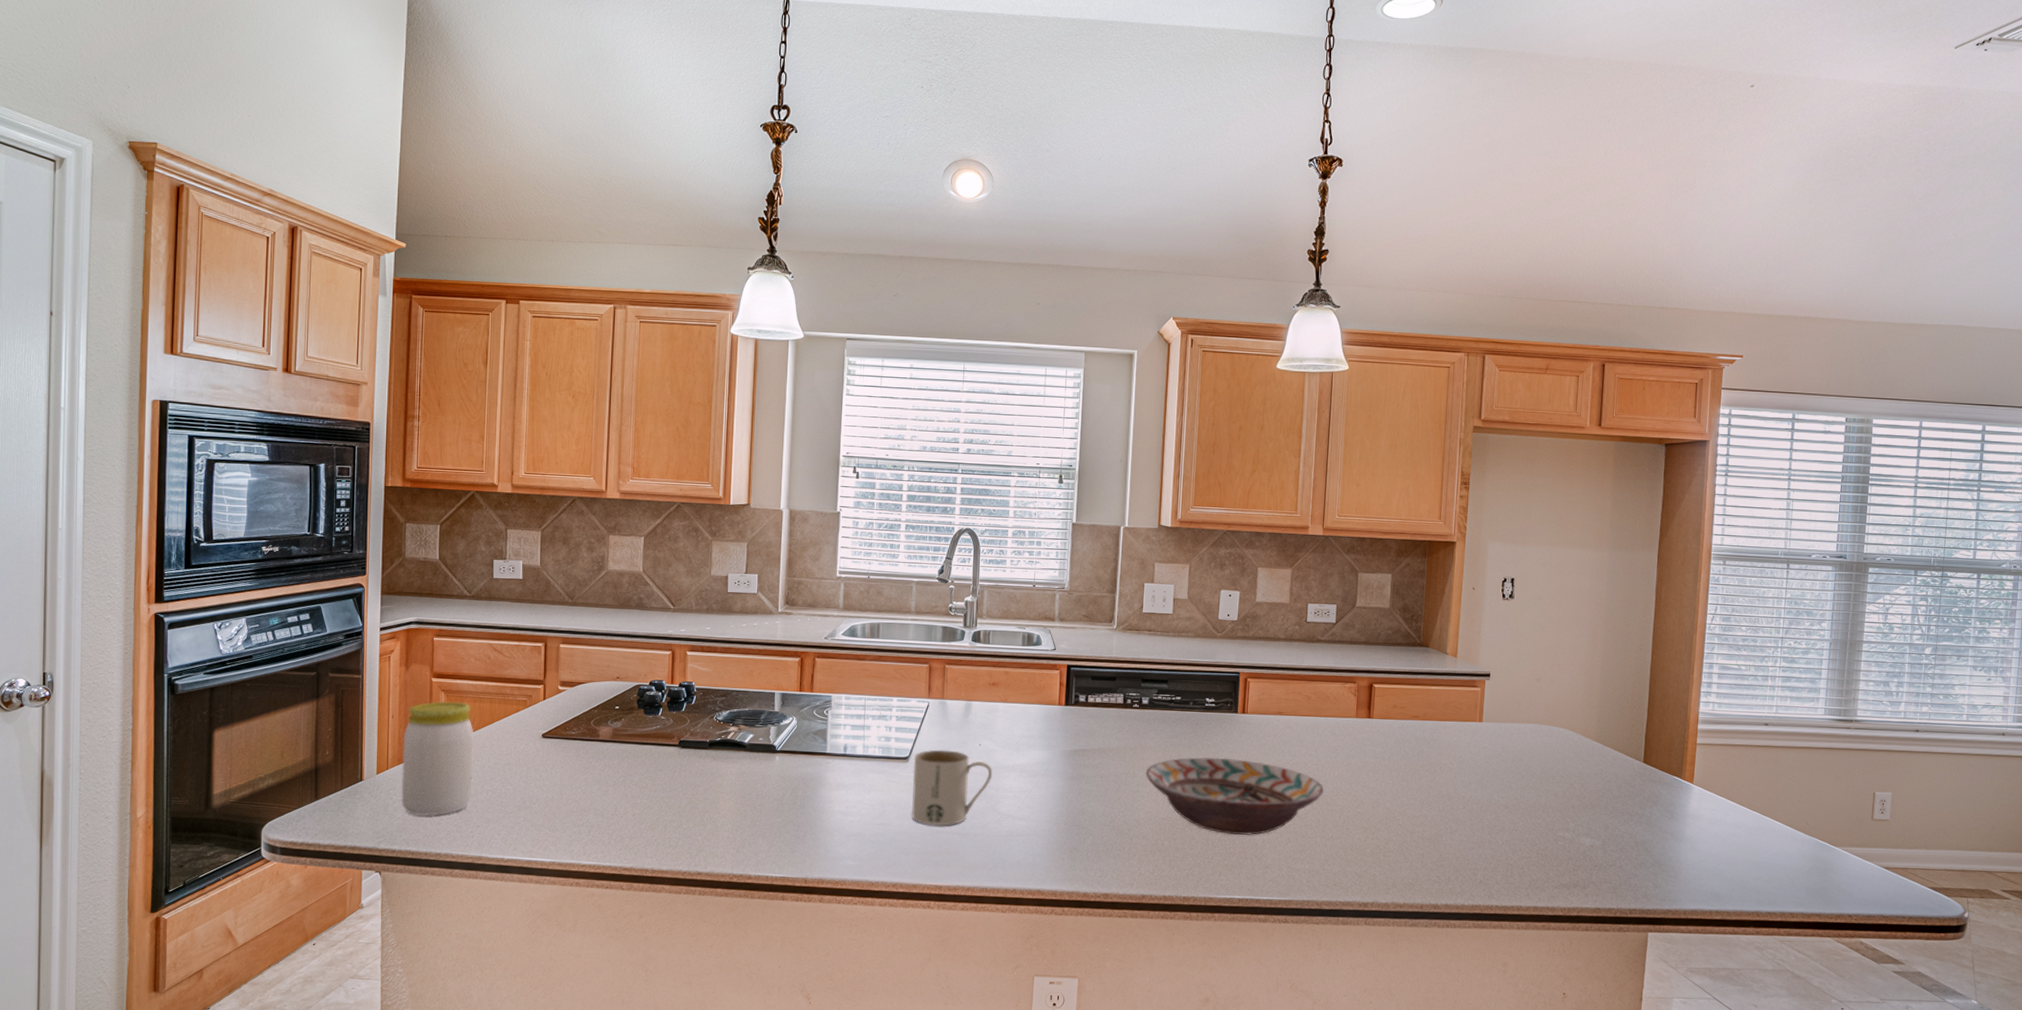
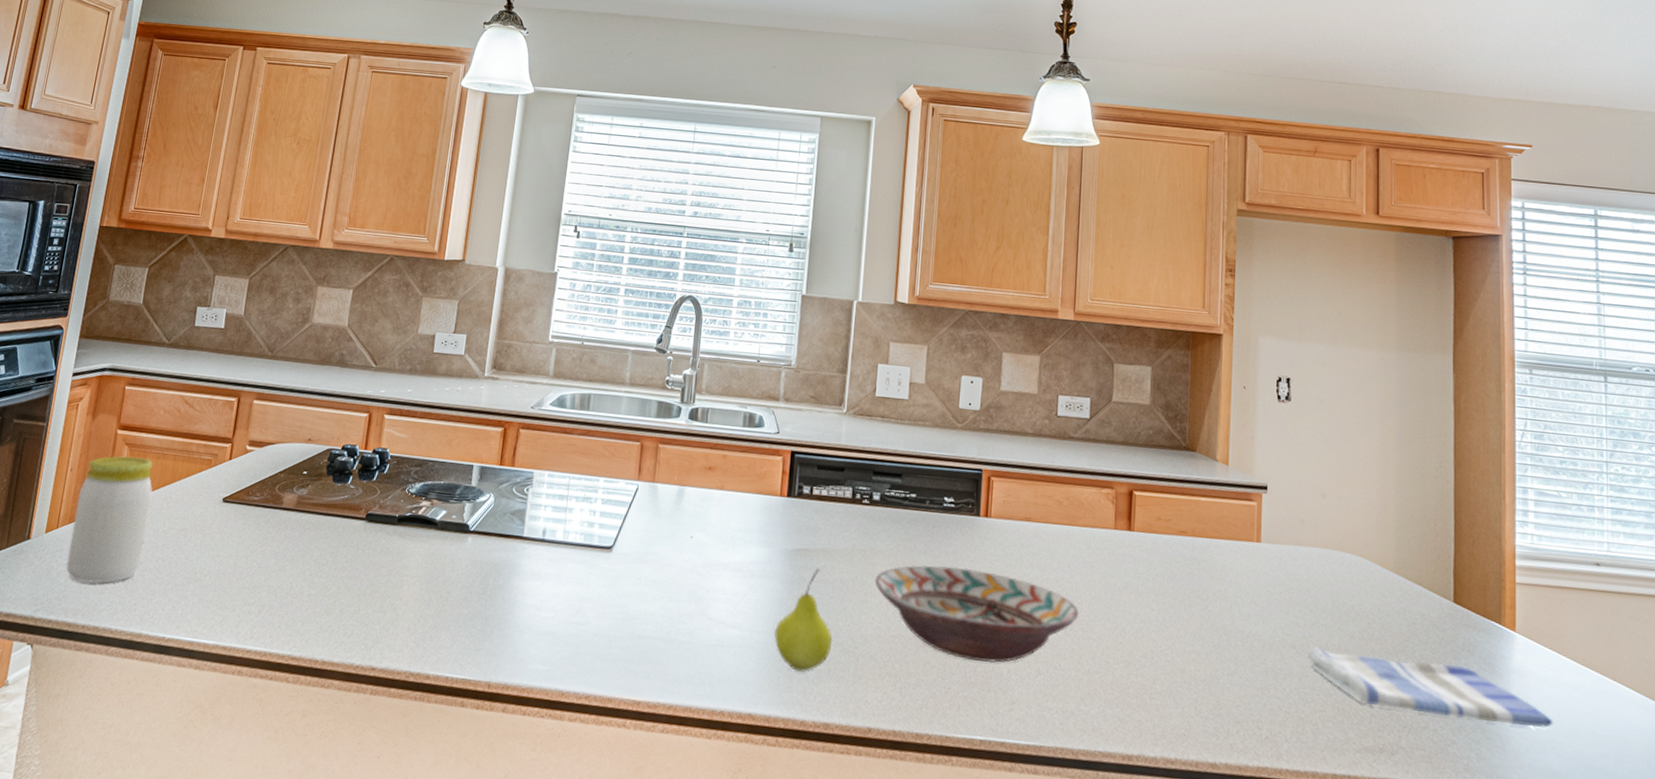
mug: present [912,749,993,826] -> none [612,539,704,630]
fruit: none [1057,765,1109,854] -> present [773,568,832,673]
dish towel: none [1516,806,1718,860] -> present [1306,647,1554,728]

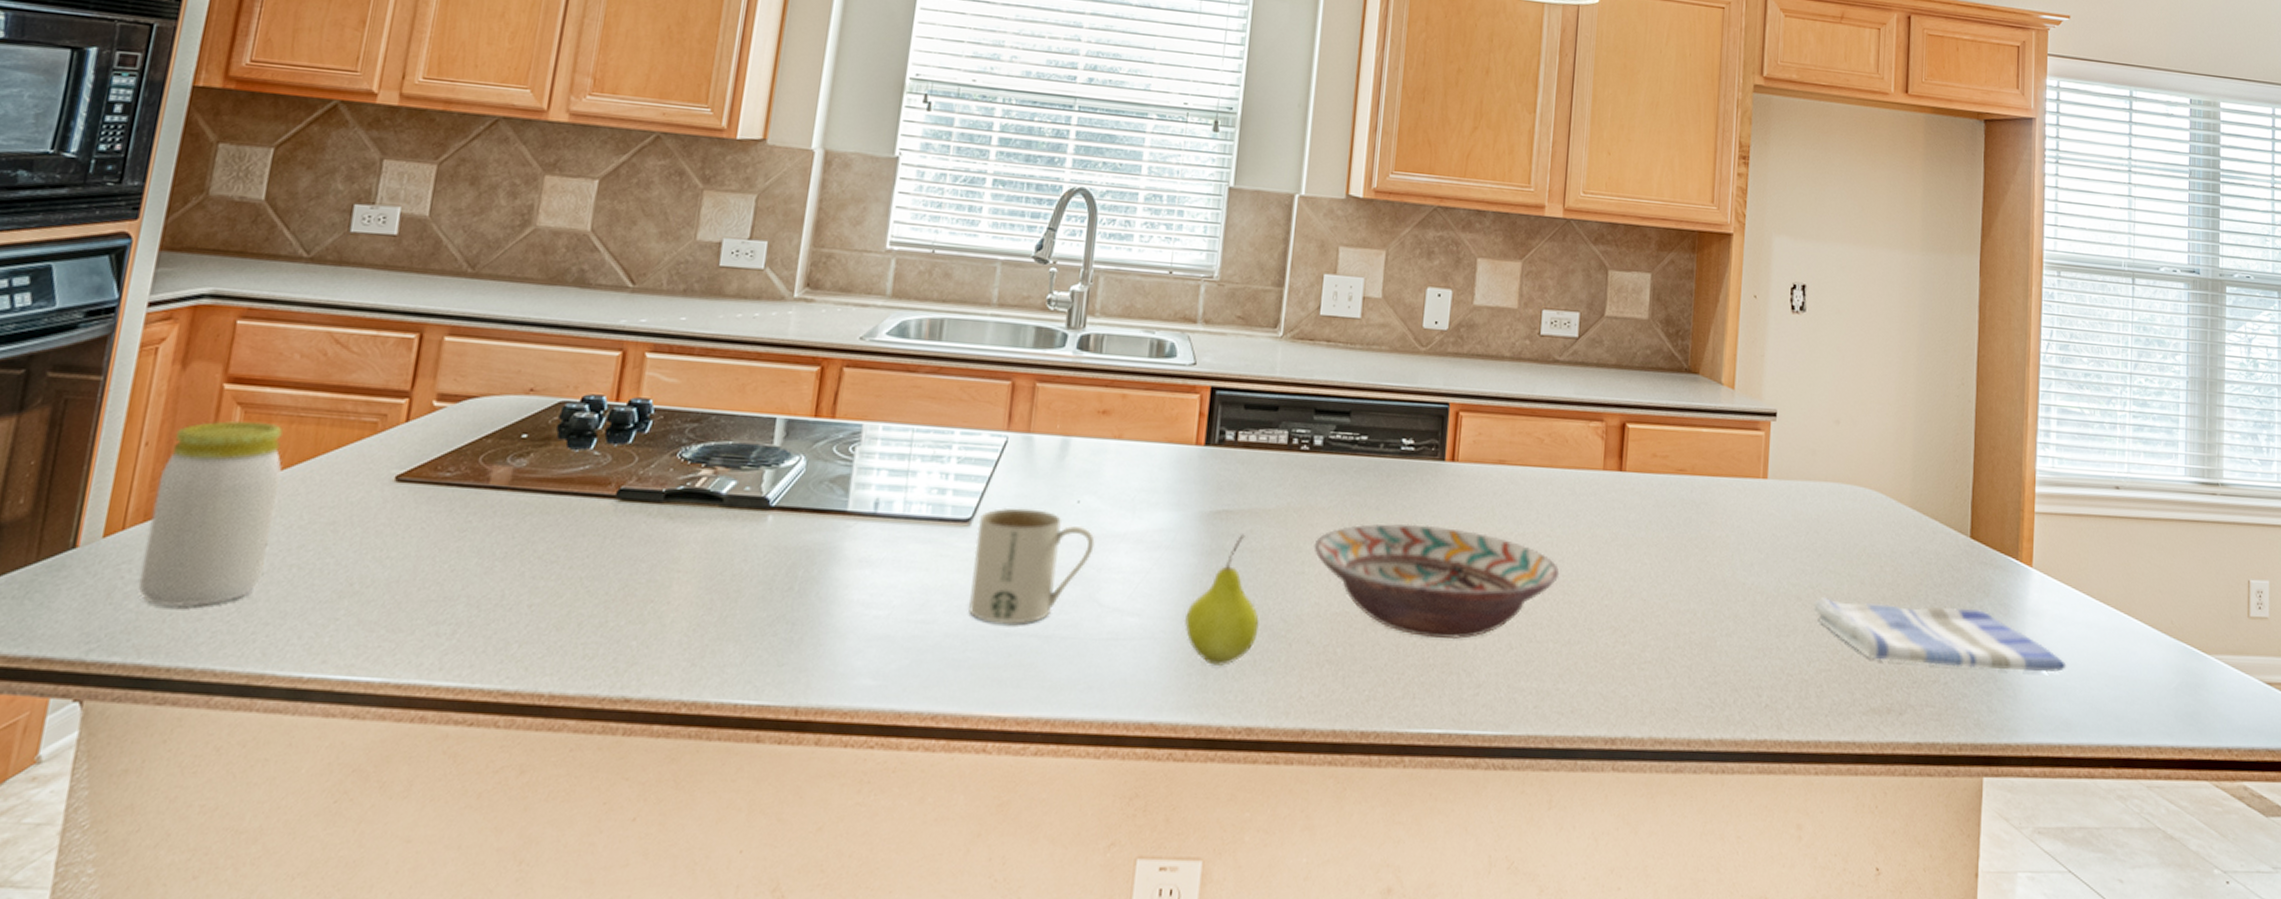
mug: none [612,539,704,630] -> present [969,507,1095,624]

